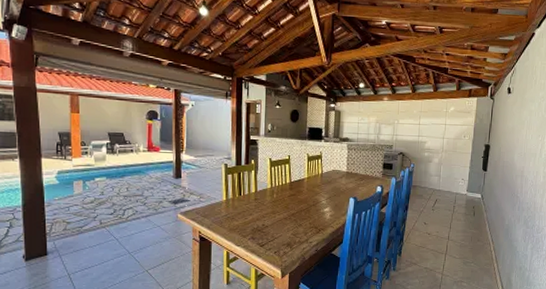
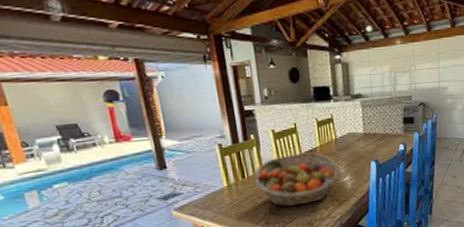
fruit basket: none [248,181,322,227] -> present [254,152,340,207]

